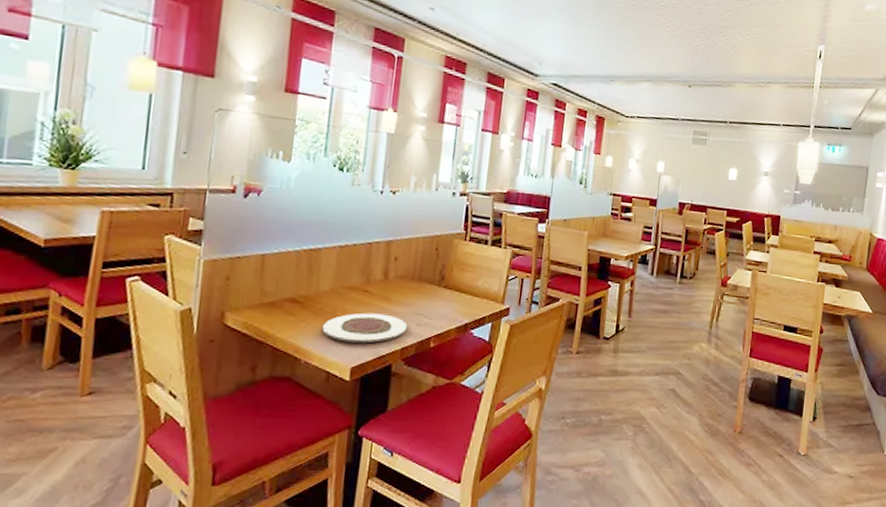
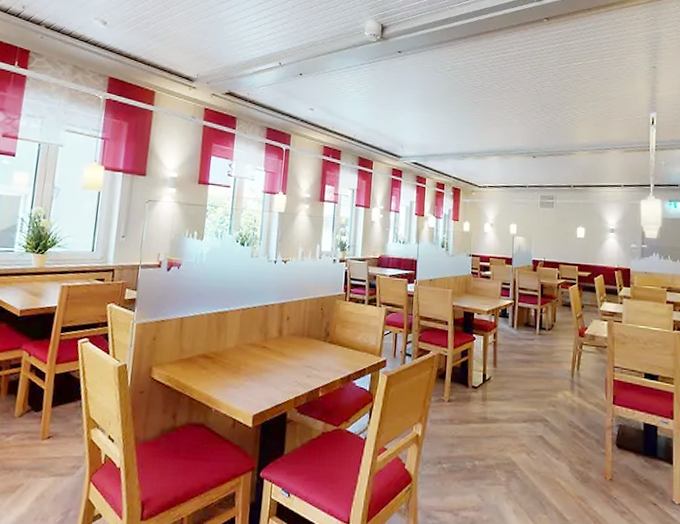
plate: present [321,312,408,344] -> none [228,366,299,394]

